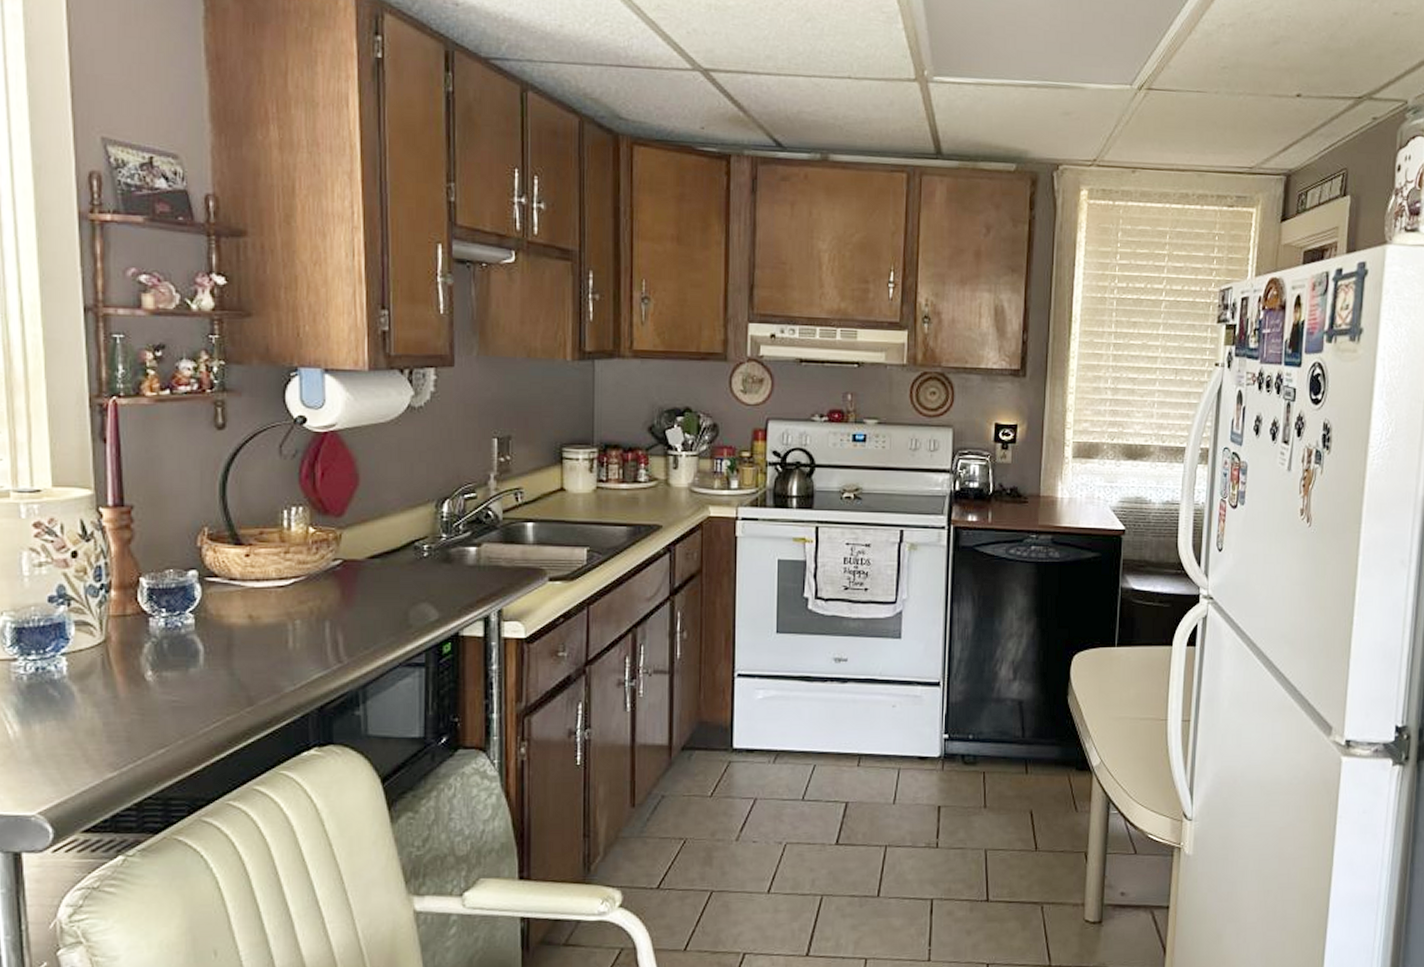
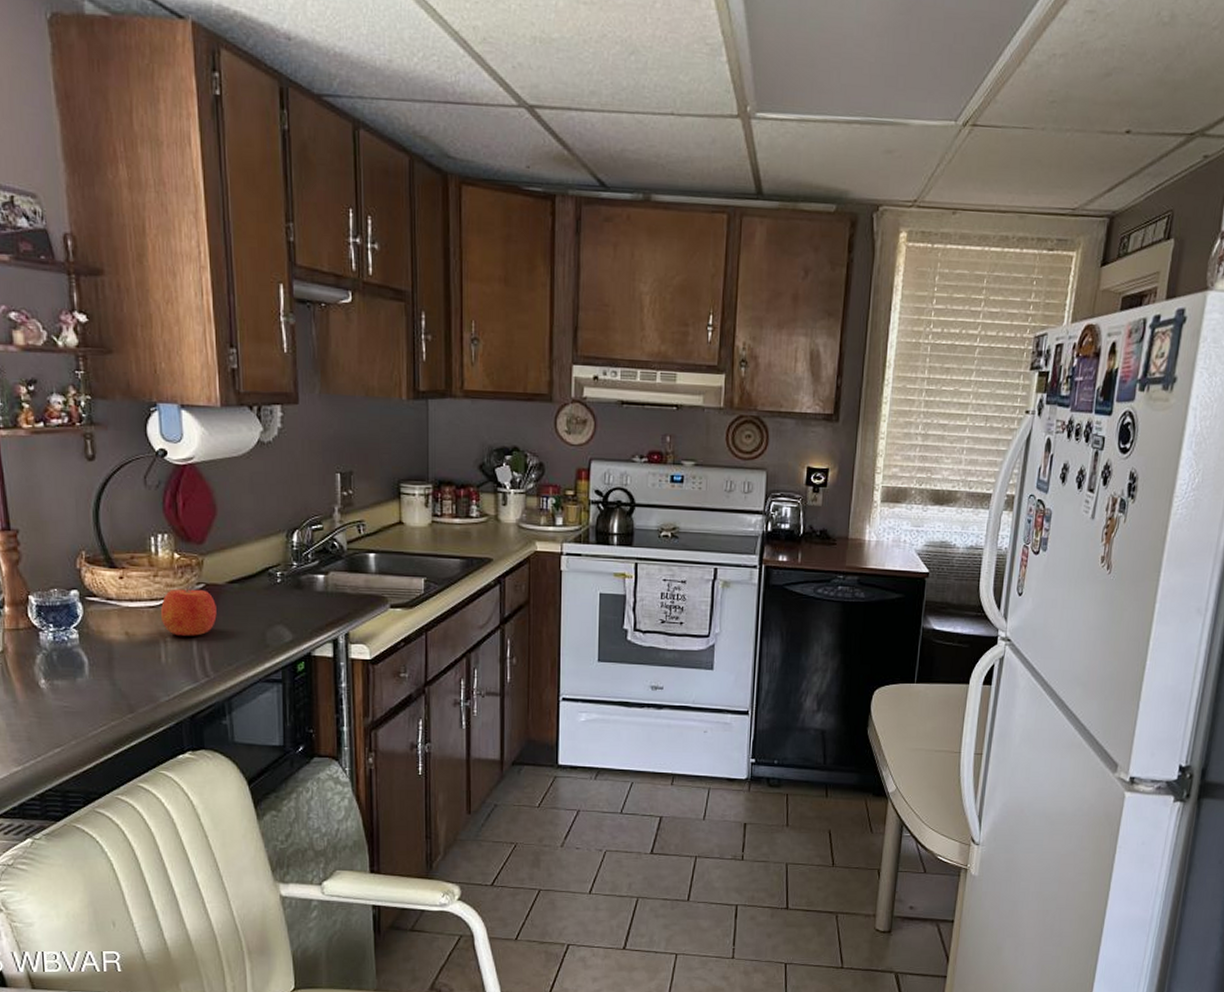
apple: none [291,560,354,618] -> present [161,583,217,636]

